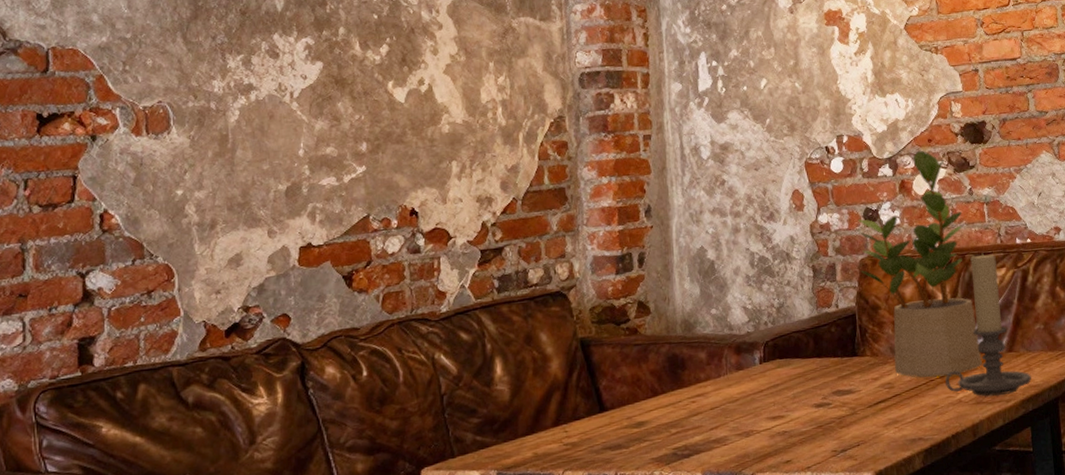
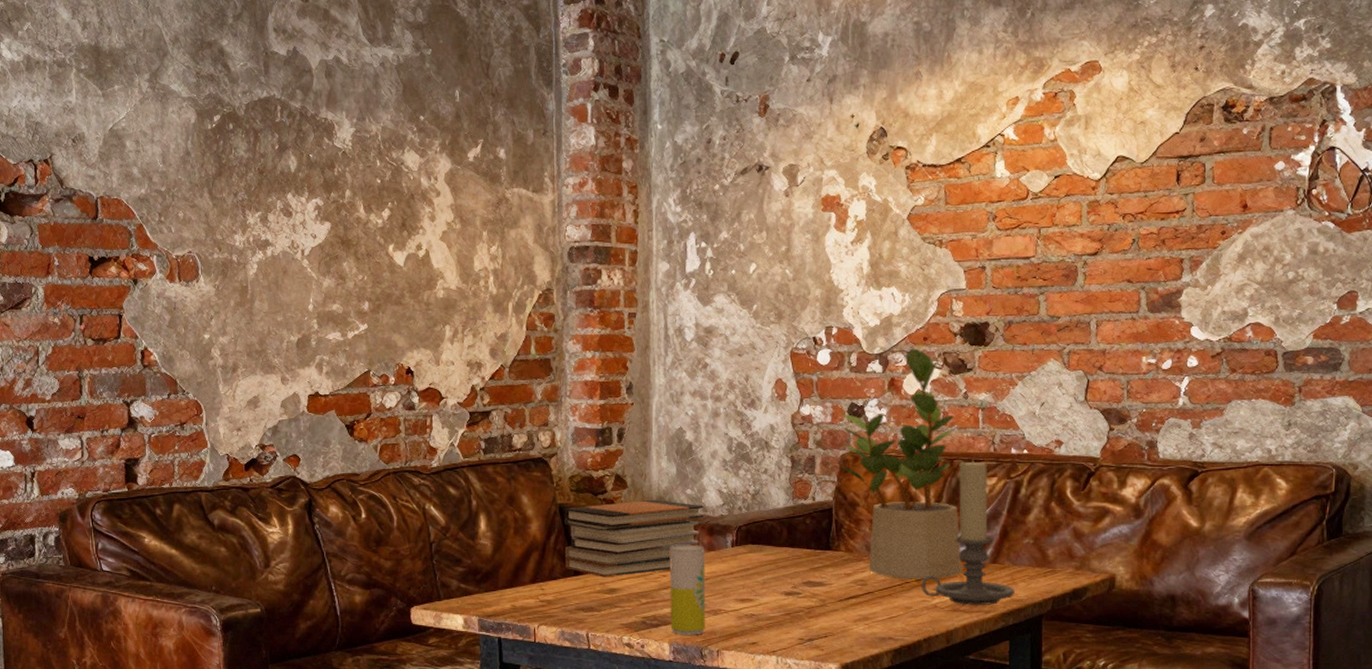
book stack: none [586,323,730,411] -> present [564,499,704,578]
beverage can: none [697,365,739,462] -> present [669,544,706,635]

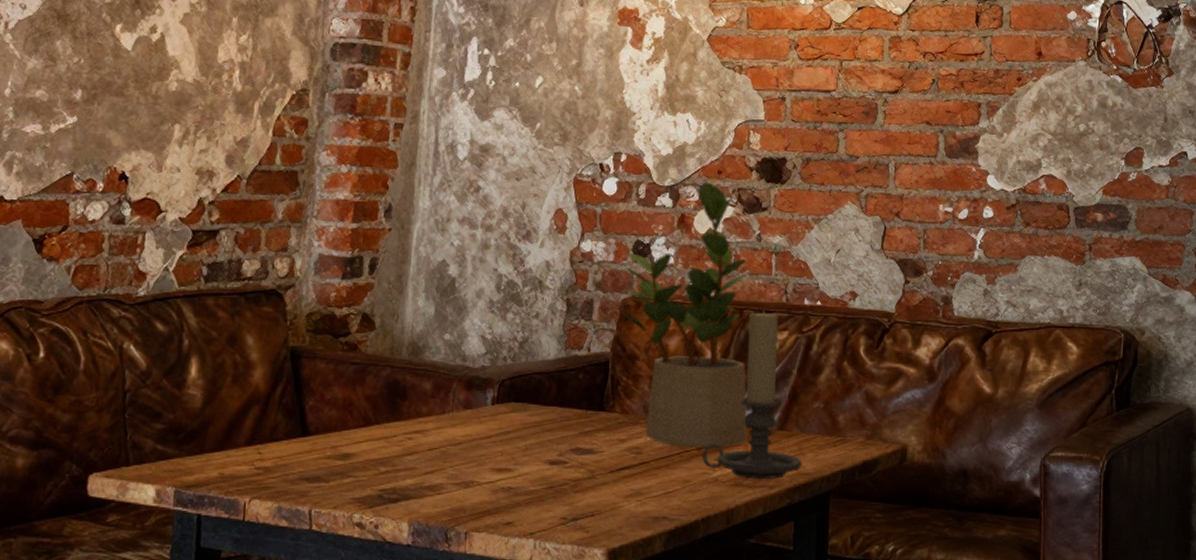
book stack: present [564,499,704,578] -> none [291,344,463,440]
beverage can: present [669,544,706,635] -> none [412,400,461,513]

